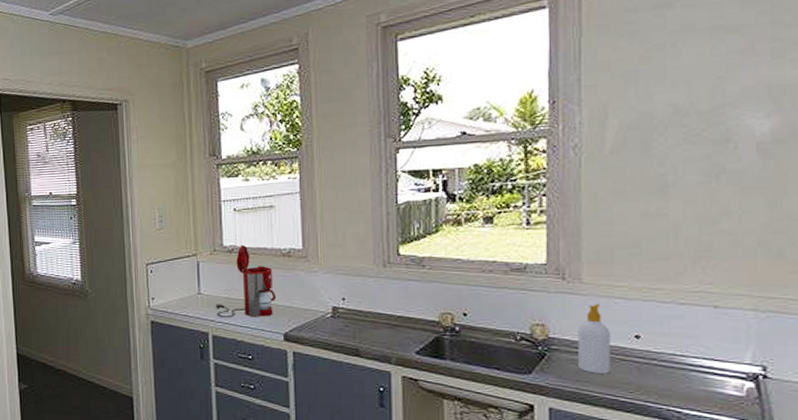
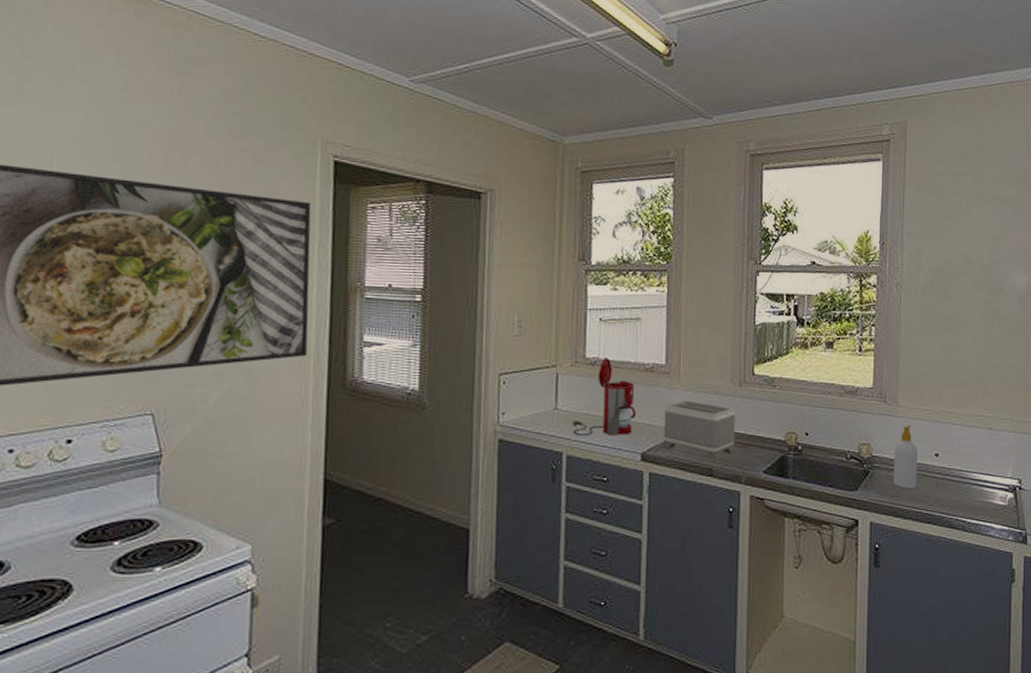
toaster: none [304,283,385,340] -> present [662,400,737,460]

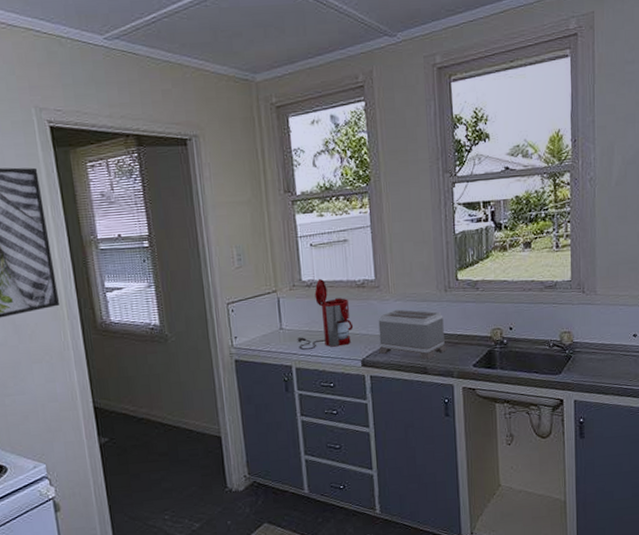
soap bottle: present [894,425,917,489] -> none [594,311,617,369]

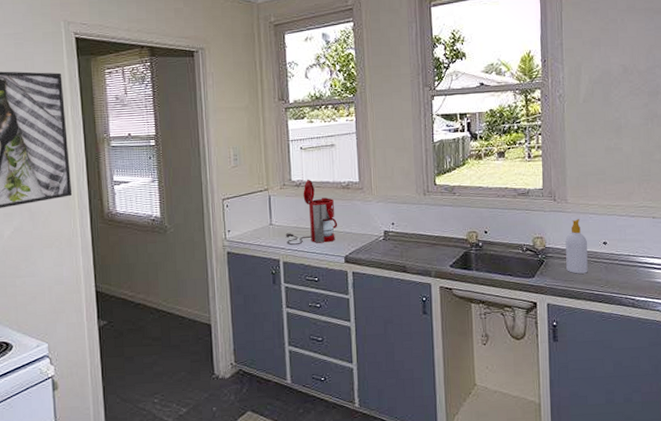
toaster: present [378,309,447,360] -> none [361,210,426,259]
soap bottle: none [594,311,617,369] -> present [565,219,588,274]

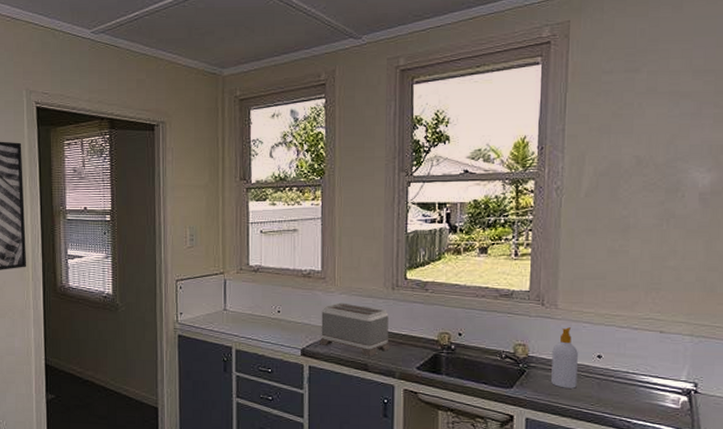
coffee maker: present [285,179,338,246] -> none [239,264,296,334]
toaster: none [361,210,426,259] -> present [320,302,391,356]

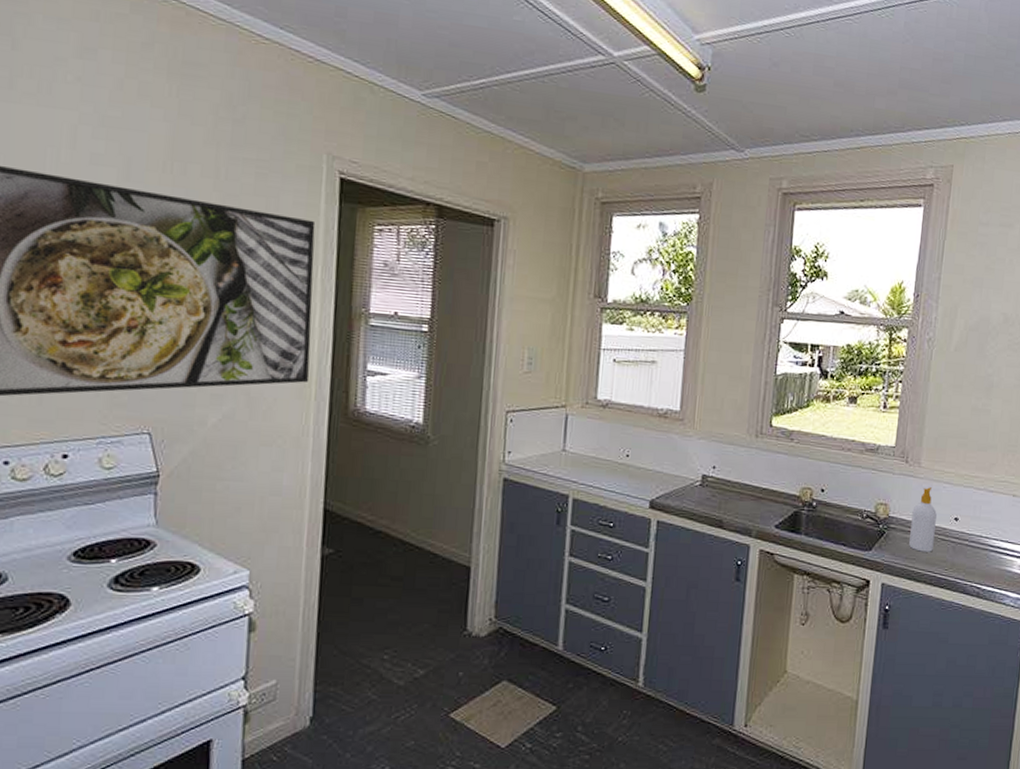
toaster: present [320,302,391,356] -> none [671,448,750,512]

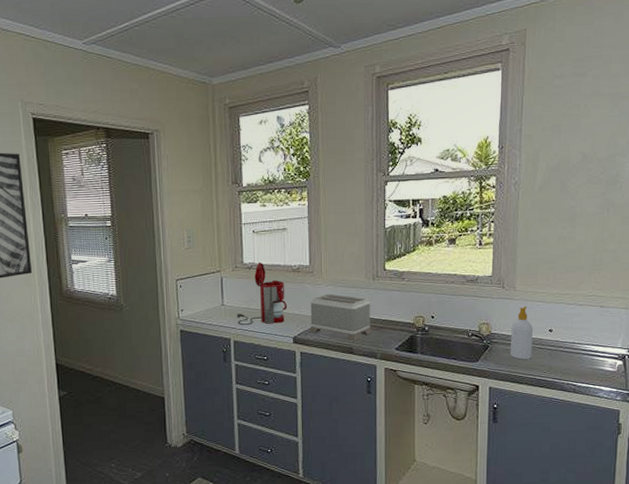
coffee maker: none [580,399,647,481] -> present [236,262,288,326]
toaster: none [671,448,750,512] -> present [309,293,372,341]

